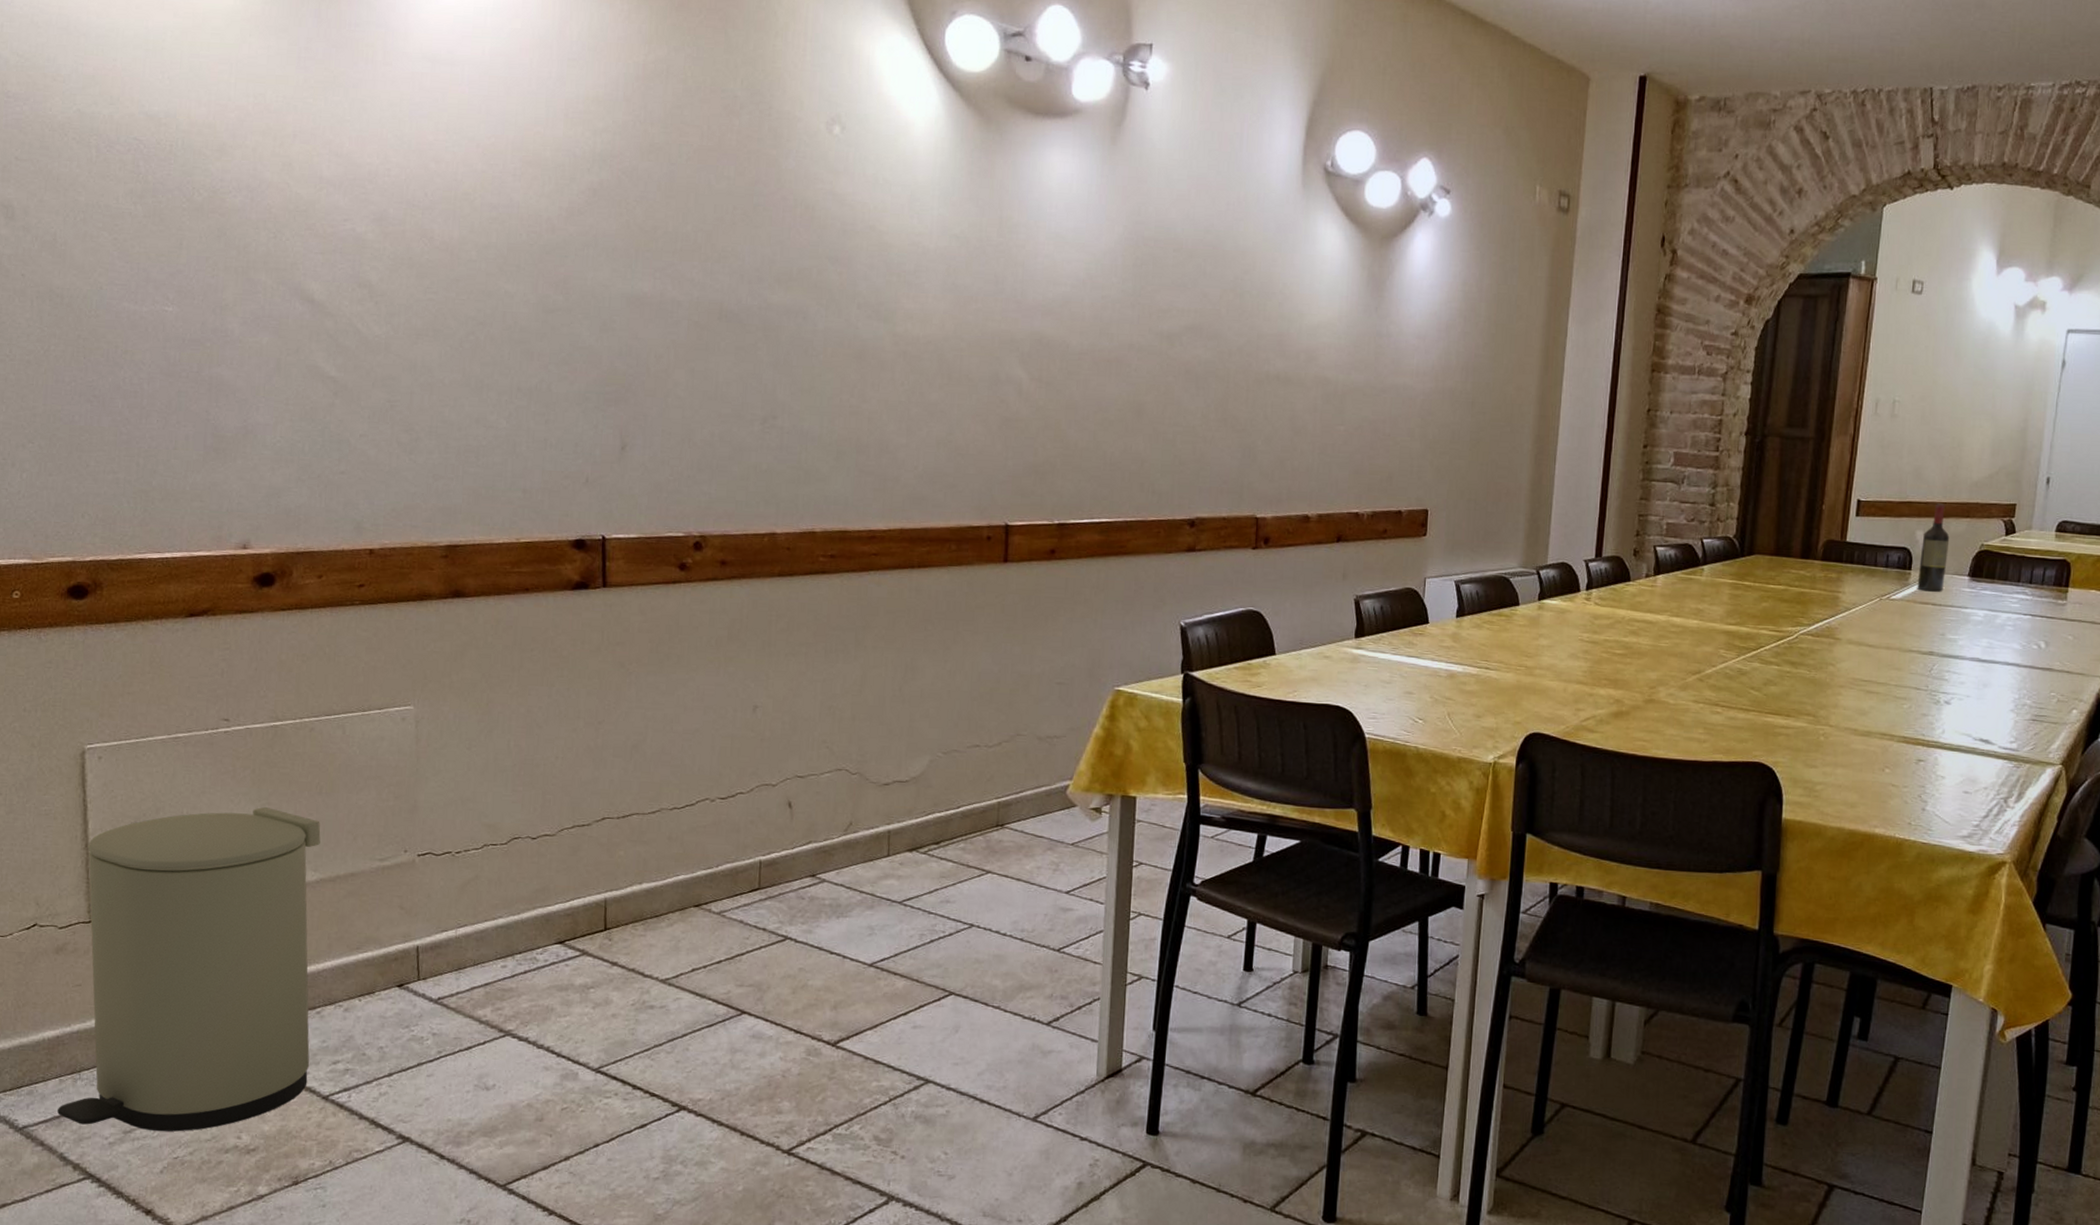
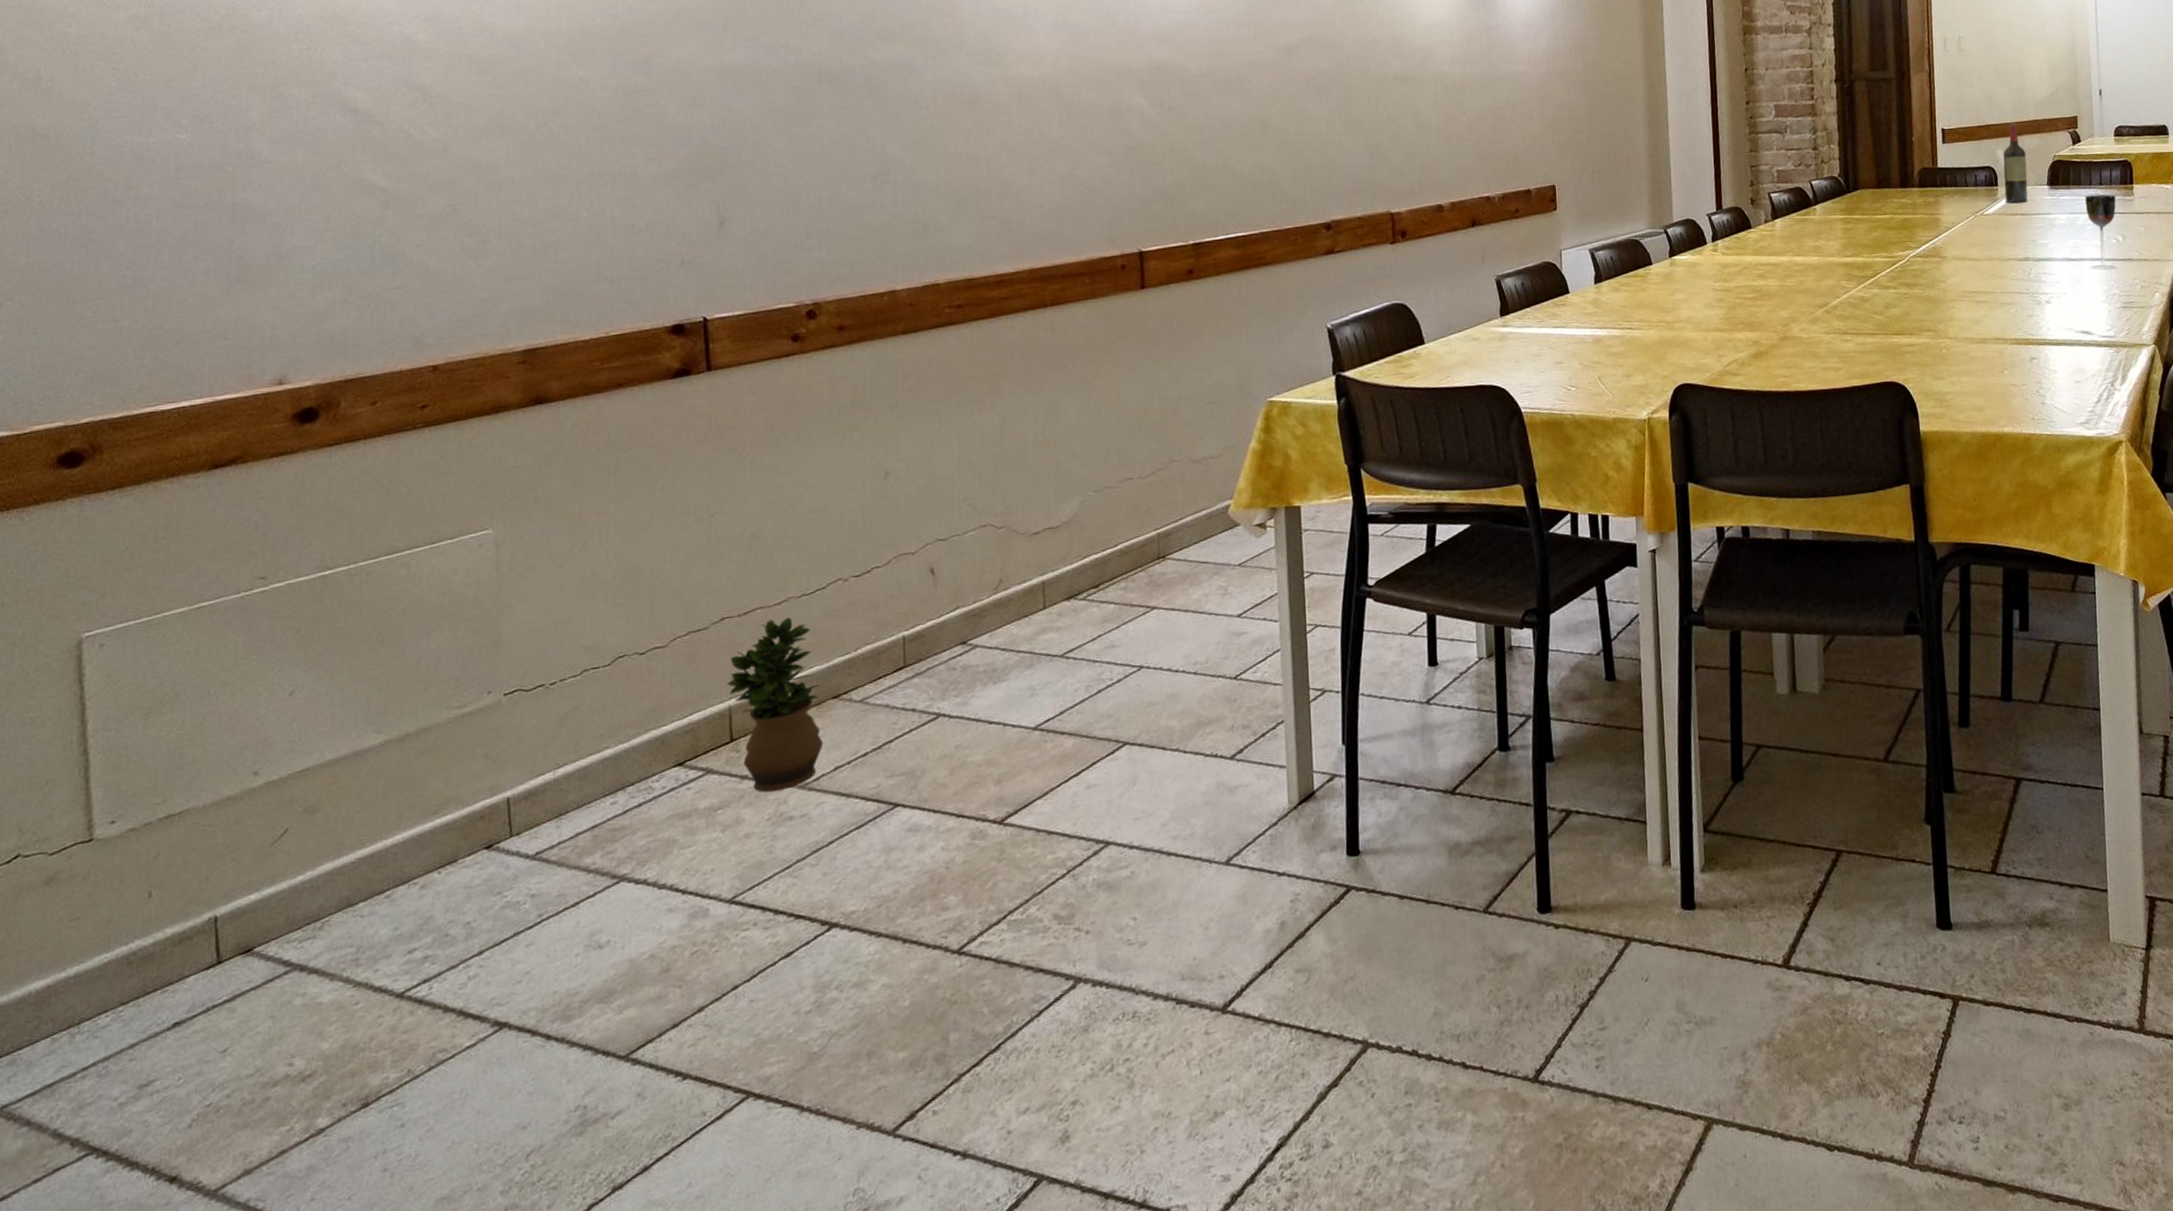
pedal bin: present [57,807,321,1132] -> none [49,669,384,1089]
potted plant: none [604,825,685,981] -> present [726,617,824,792]
wineglass: none [2001,593,2046,678] -> present [2084,194,2117,271]

